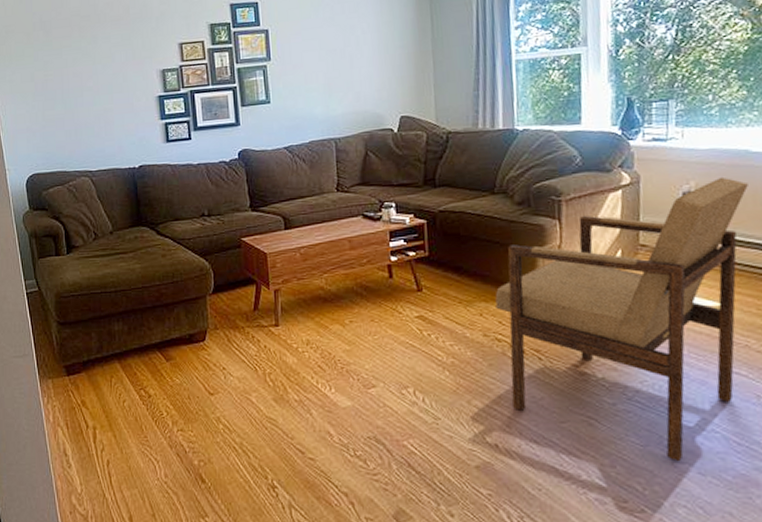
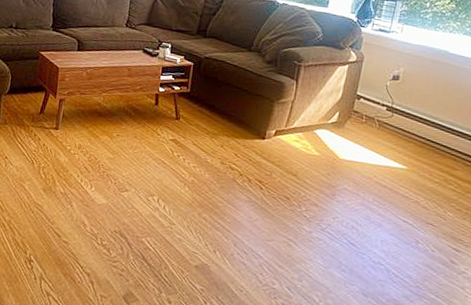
armchair: present [495,176,748,462] -> none [233,68,442,284]

